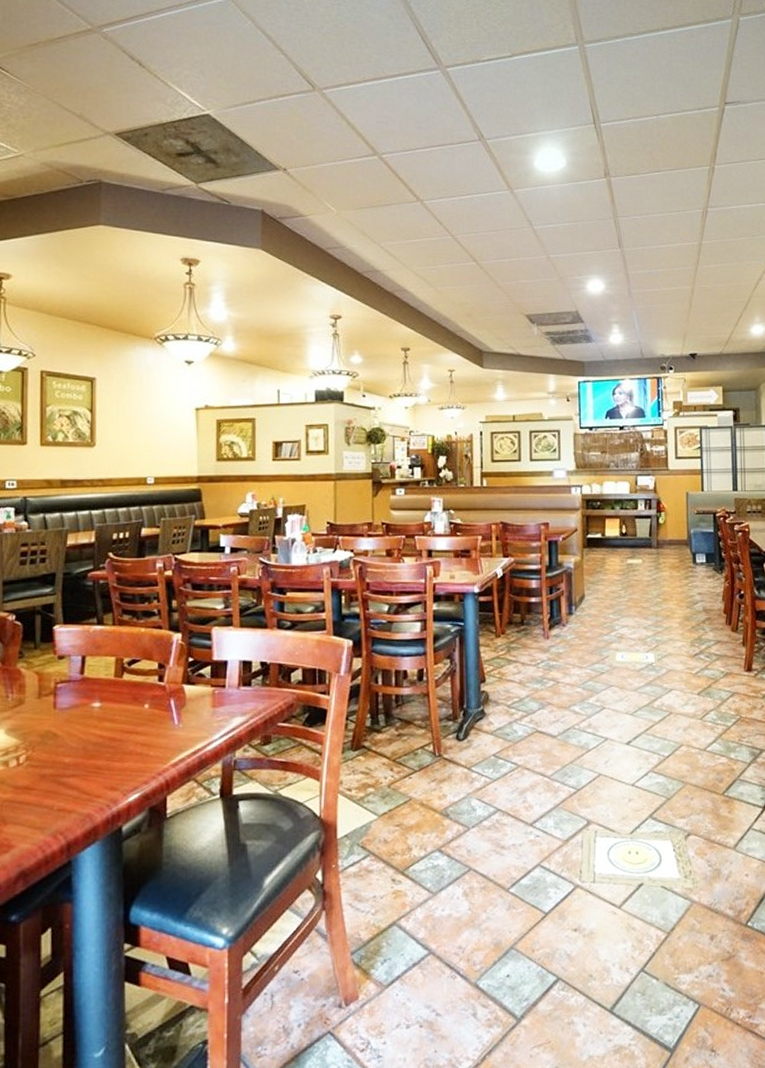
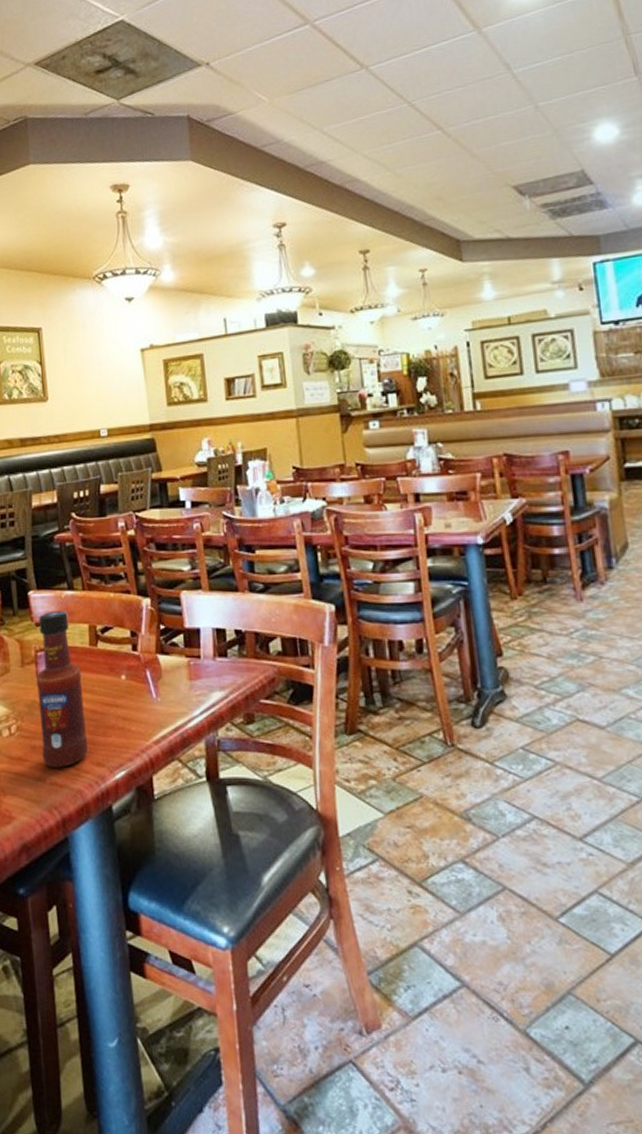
tabasco sauce: none [52,644,103,794] -> present [36,610,89,768]

